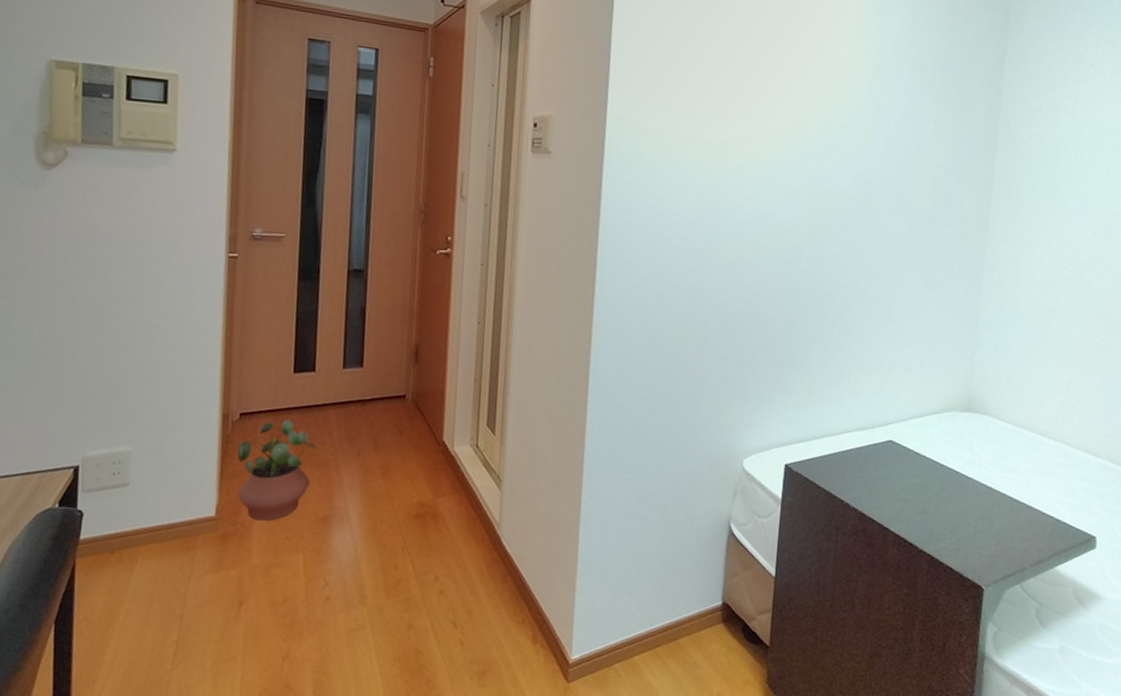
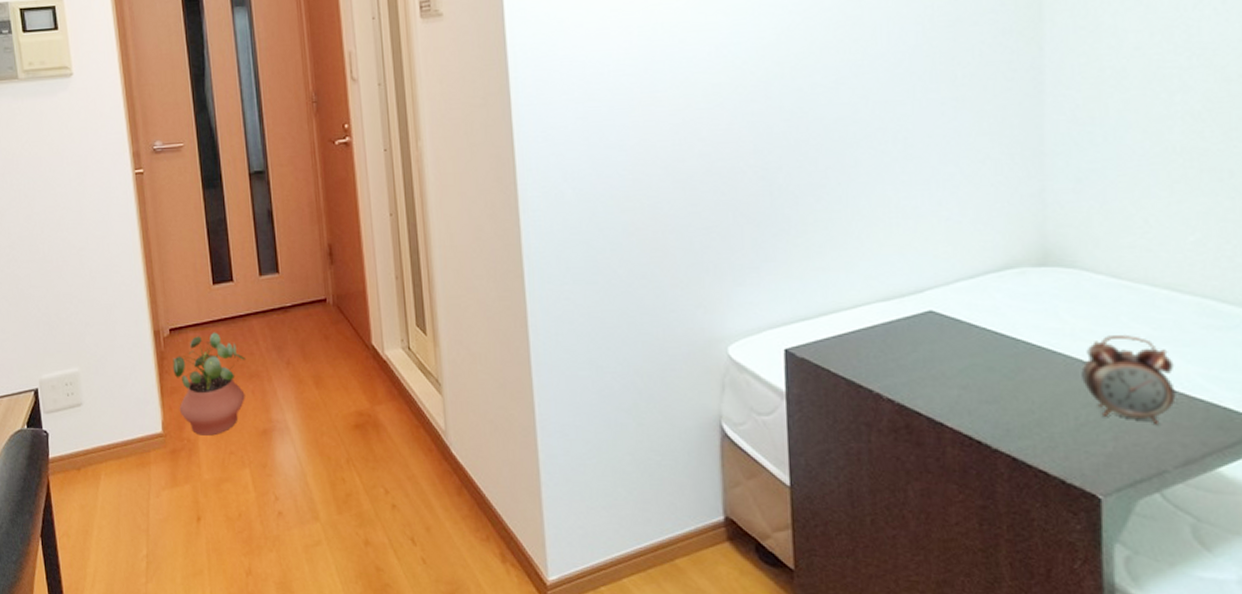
alarm clock: none [982,466,1039,533] -> present [1081,335,1176,424]

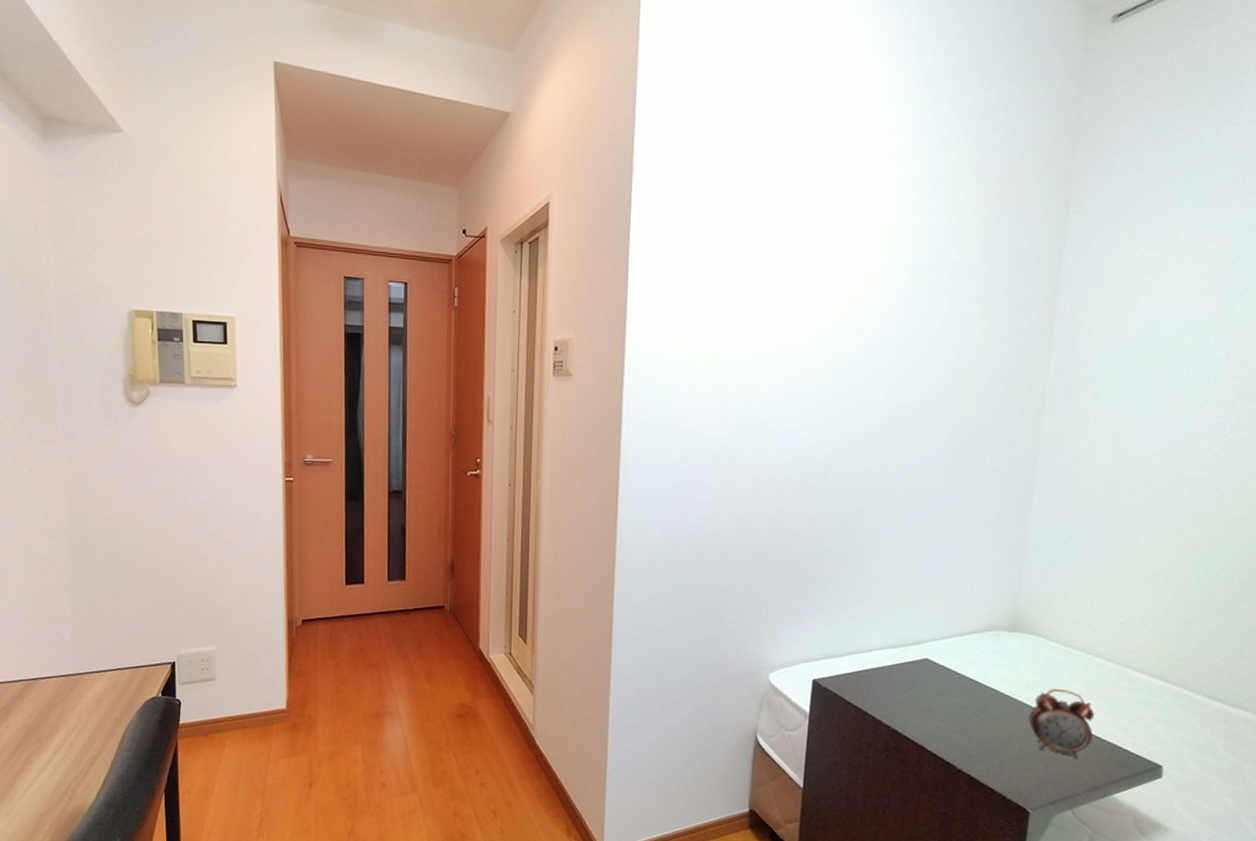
potted plant: present [173,332,247,436] -> none [302,626,369,715]

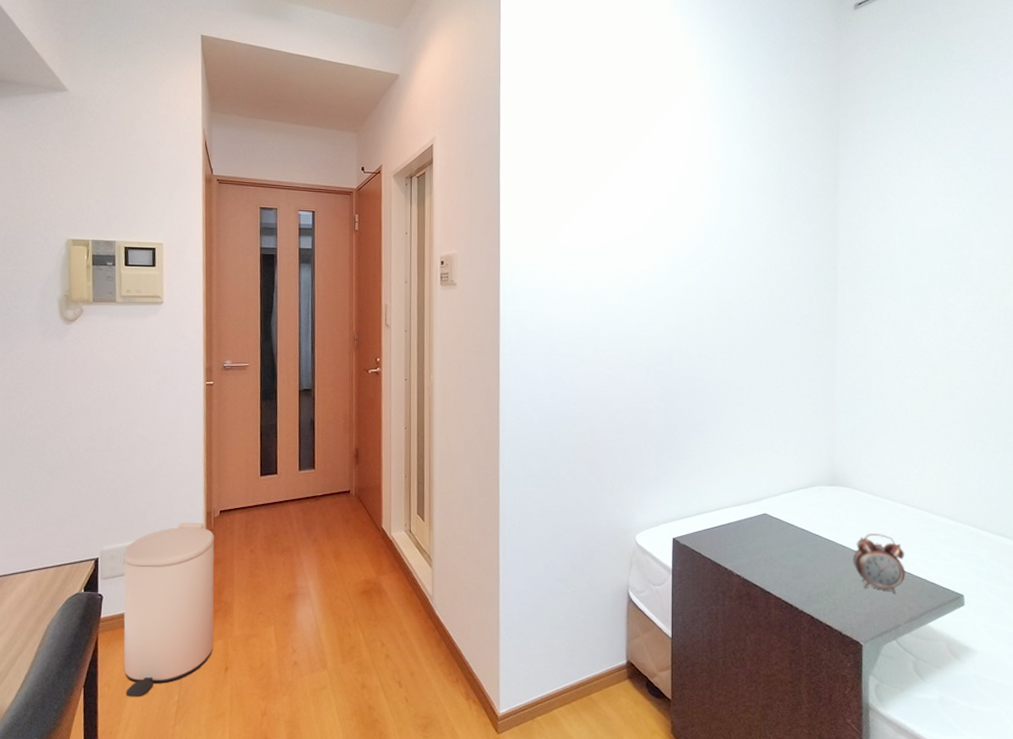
pedal bin: none [201,630,298,807] -> present [123,523,215,697]

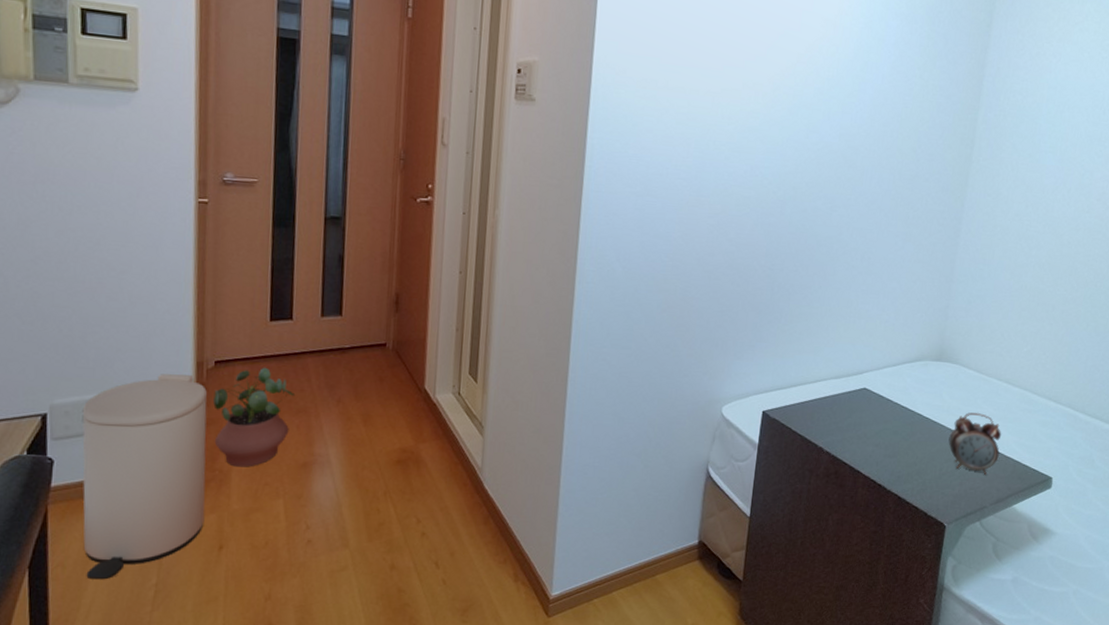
potted plant: none [219,514,281,599] -> present [213,367,296,467]

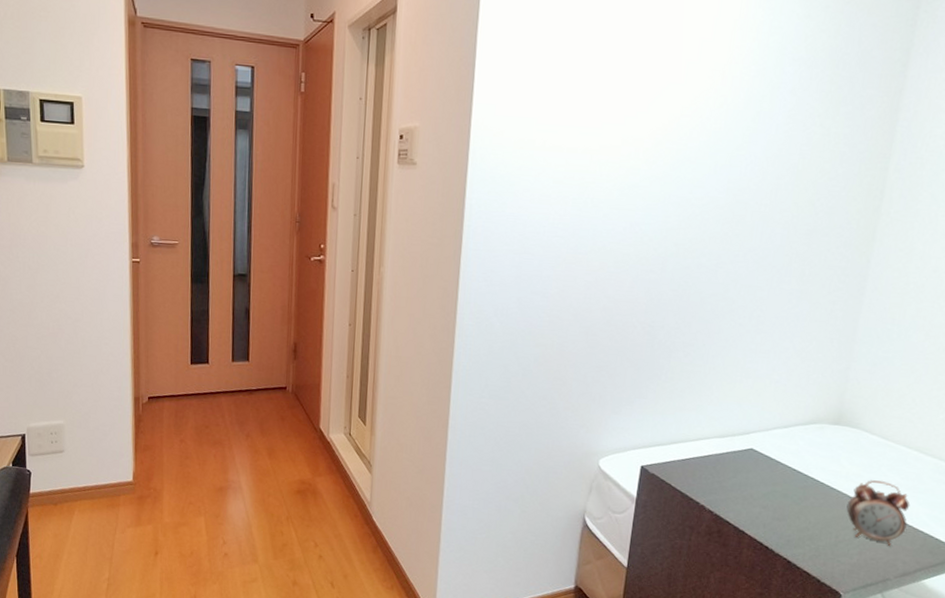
pedal bin: present [82,374,207,580] -> none [50,406,144,571]
potted plant: present [213,367,296,467] -> none [148,403,213,488]

